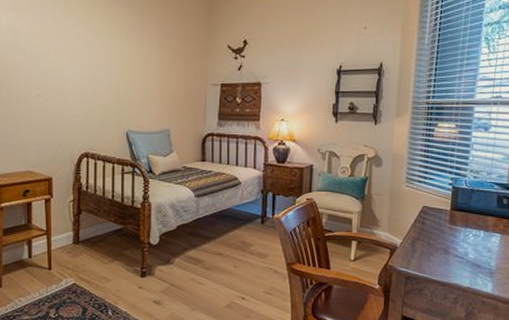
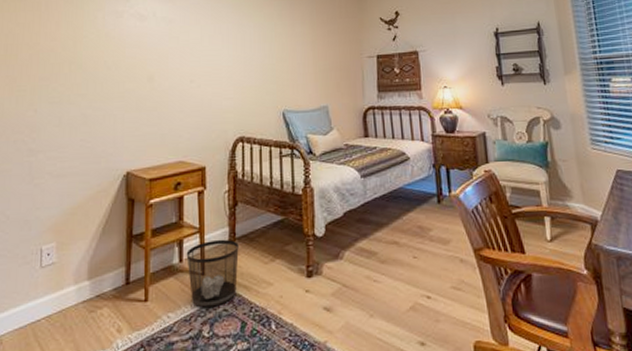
waste bin: none [35,241,82,295] -> present [186,239,239,308]

